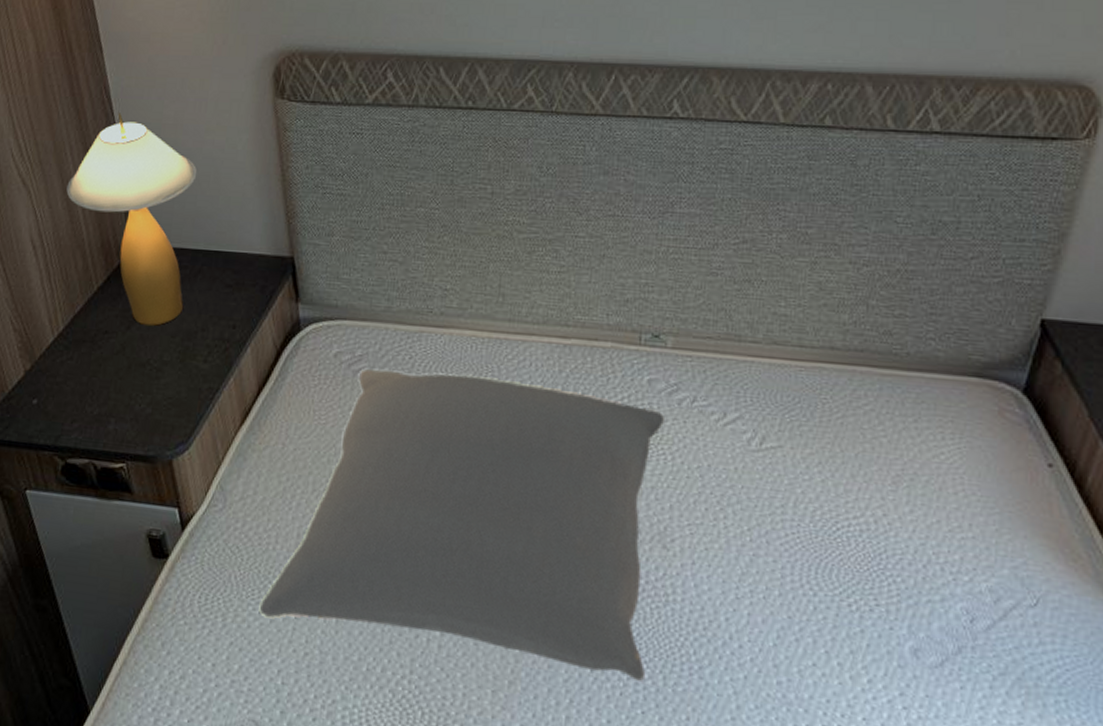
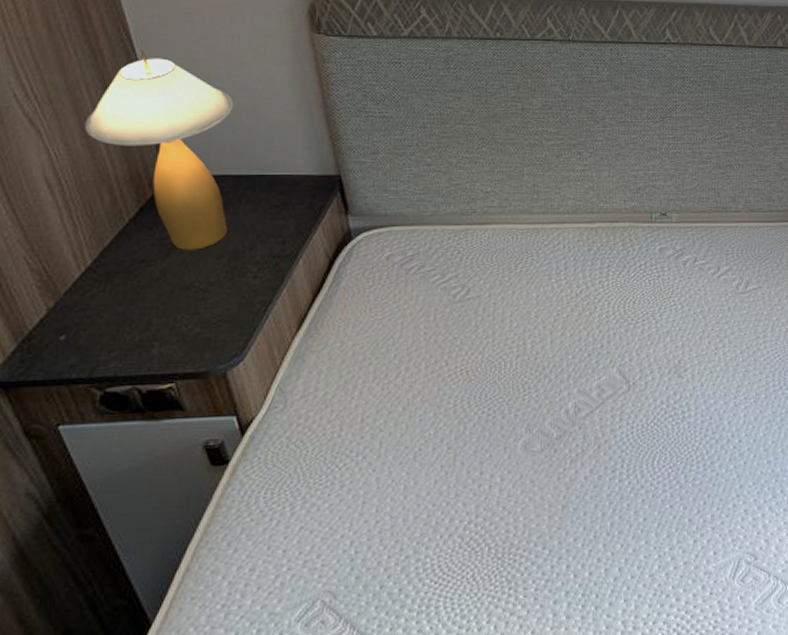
pillow: present [260,369,664,681] -> none [329,262,673,497]

